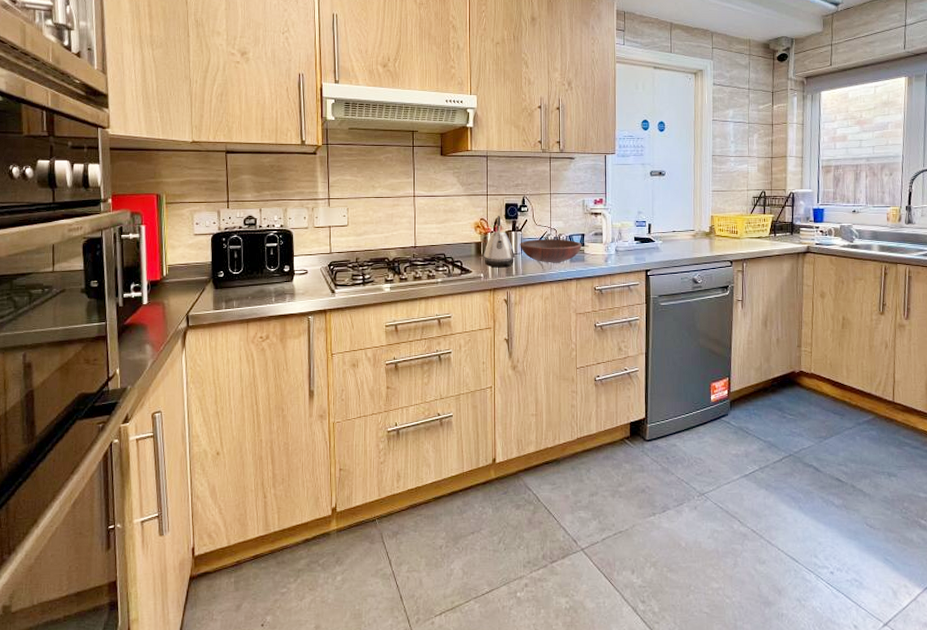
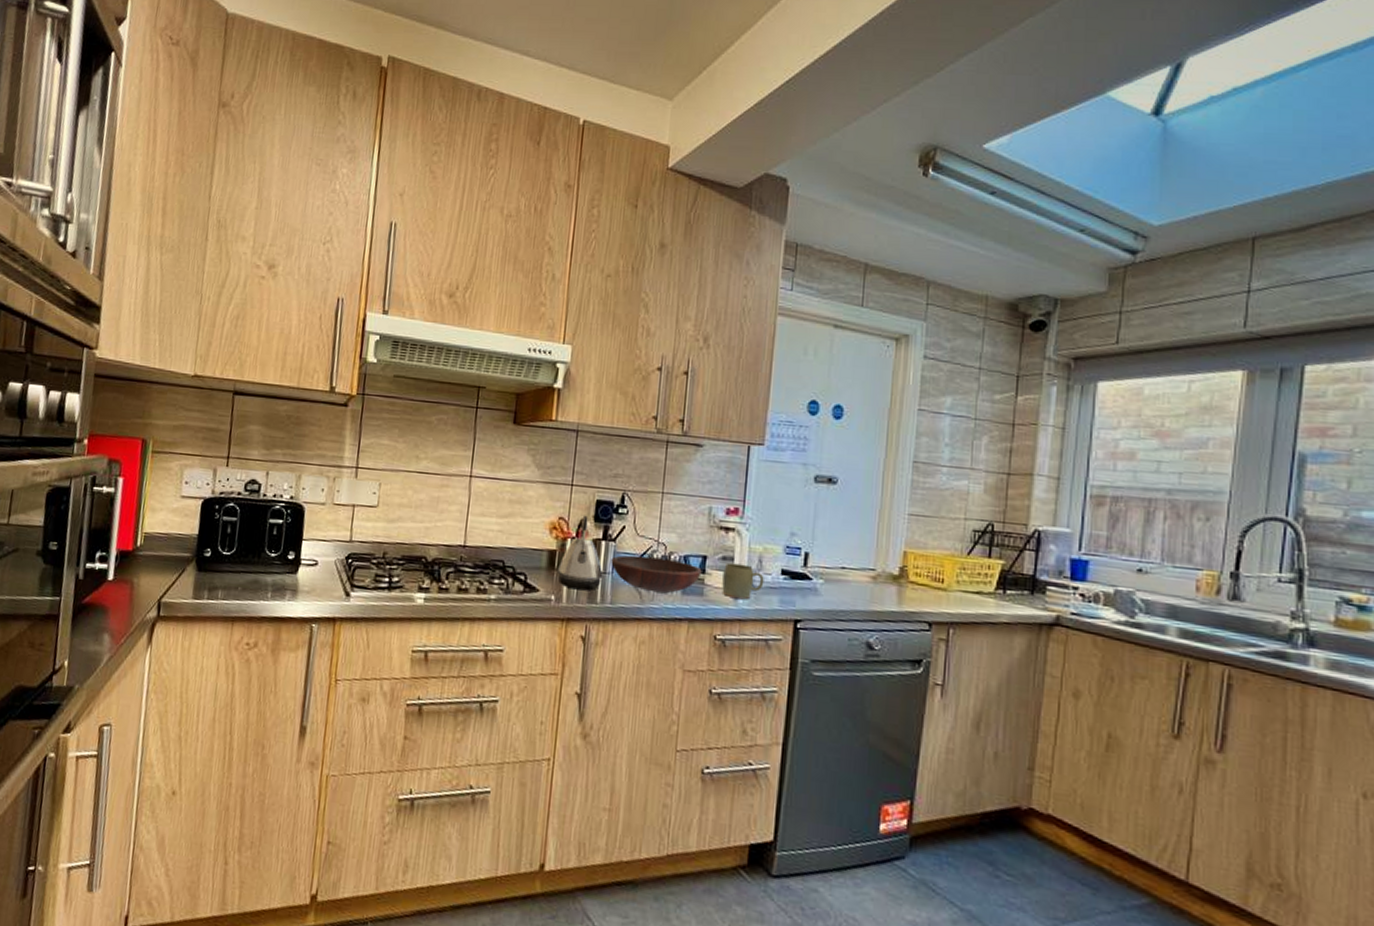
mug: none [596,237,624,261] -> present [722,562,764,600]

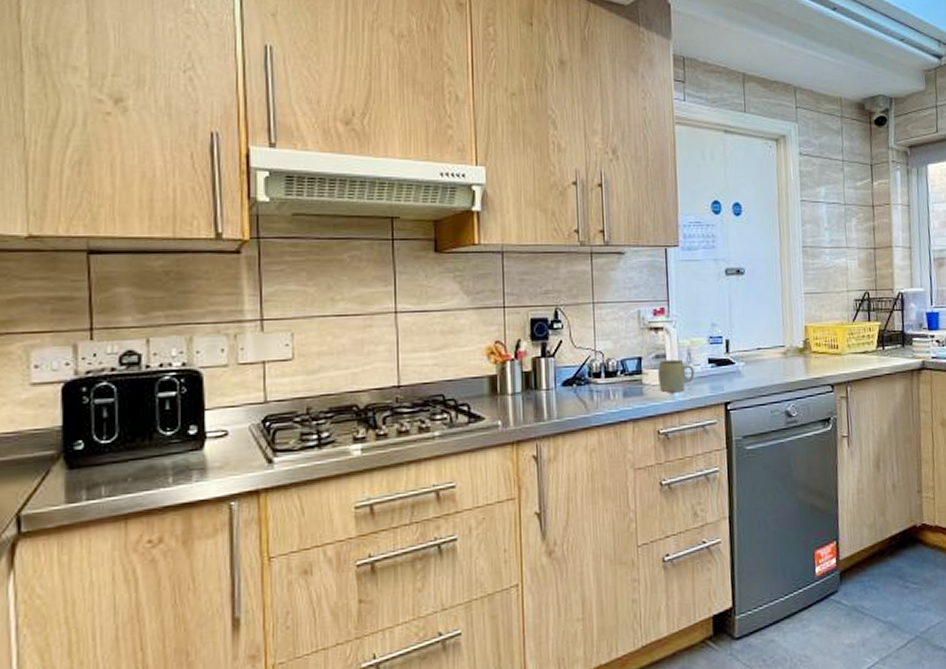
kettle: present [556,515,603,591] -> none [500,335,547,411]
wooden bowl: present [611,555,702,594] -> none [552,365,639,401]

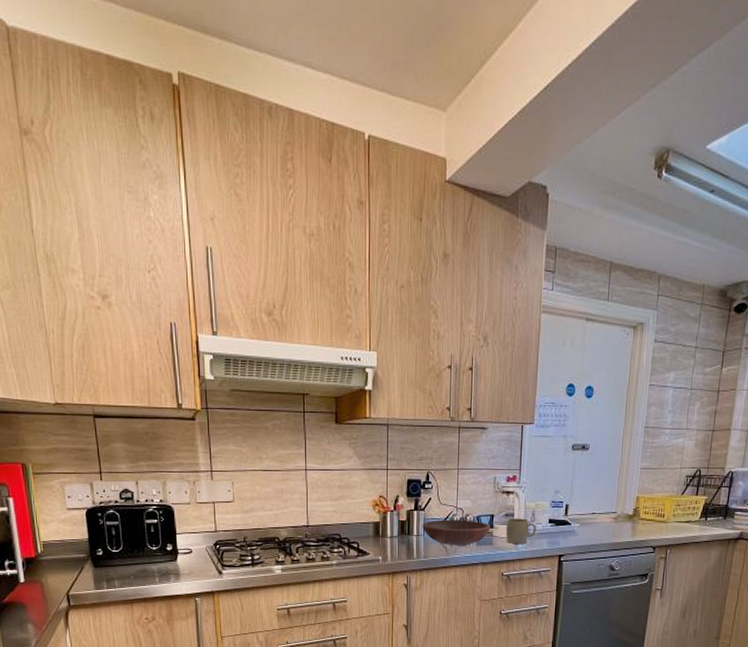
wooden bowl: none [552,365,639,401] -> present [422,520,491,546]

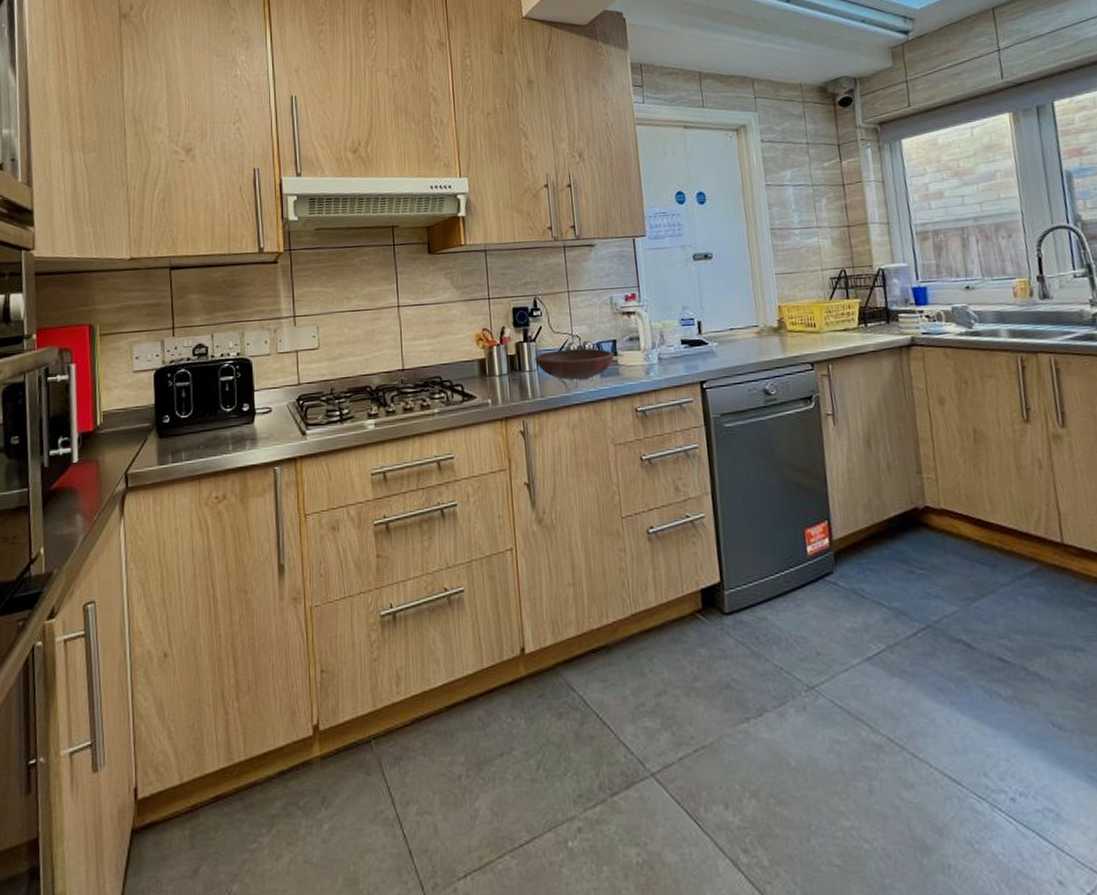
mug: present [506,518,537,545] -> none [632,341,669,373]

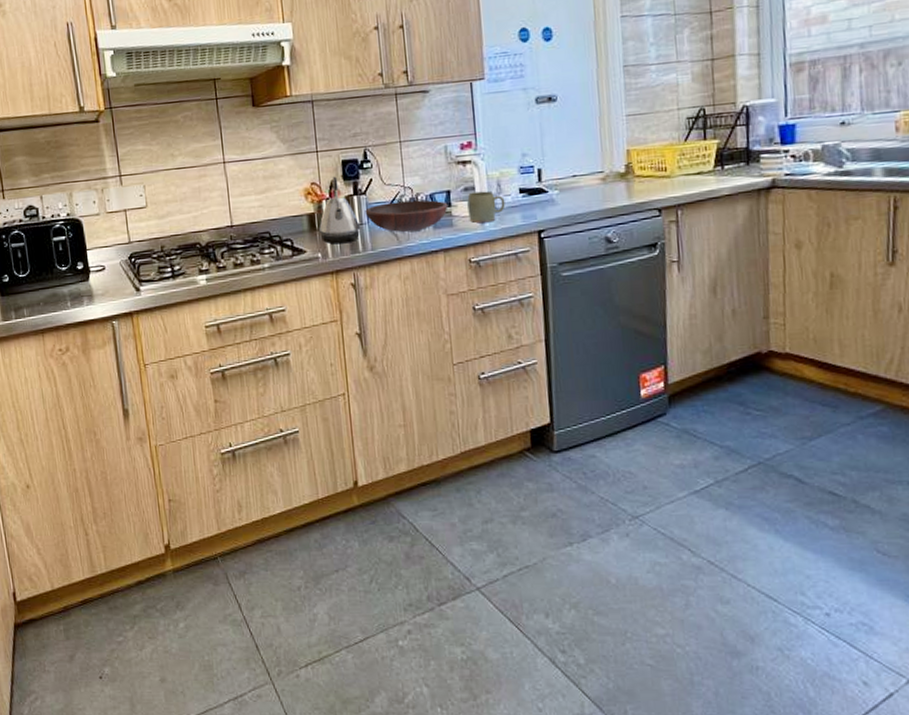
kettle: none [488,323,530,391] -> present [318,176,361,244]
mug: none [632,341,669,373] -> present [467,191,505,223]

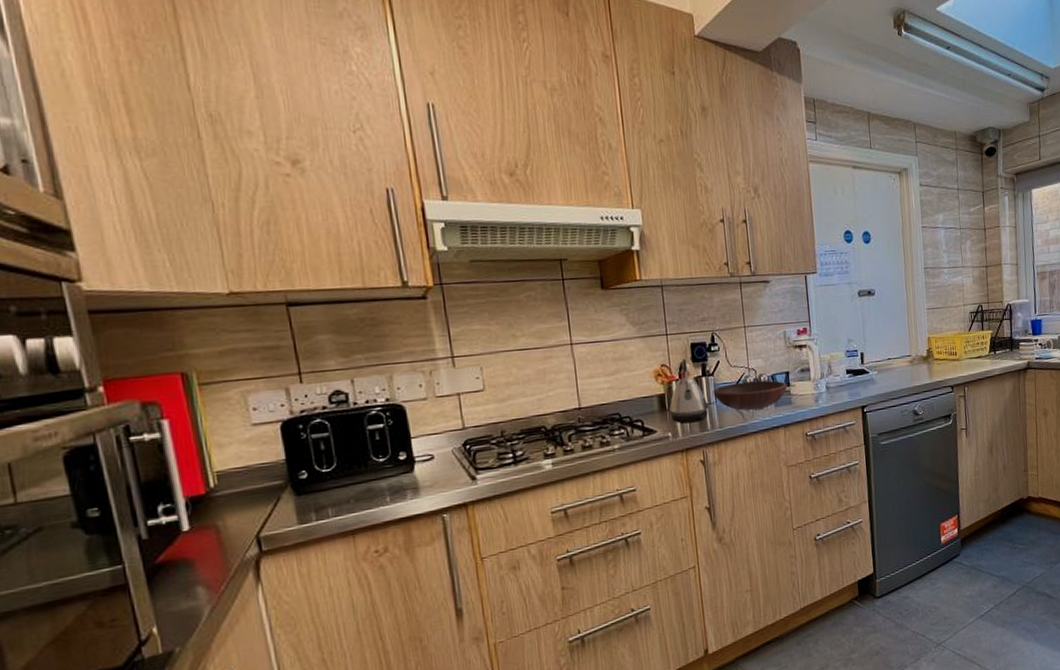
mug: present [467,191,505,223] -> none [803,372,835,401]

